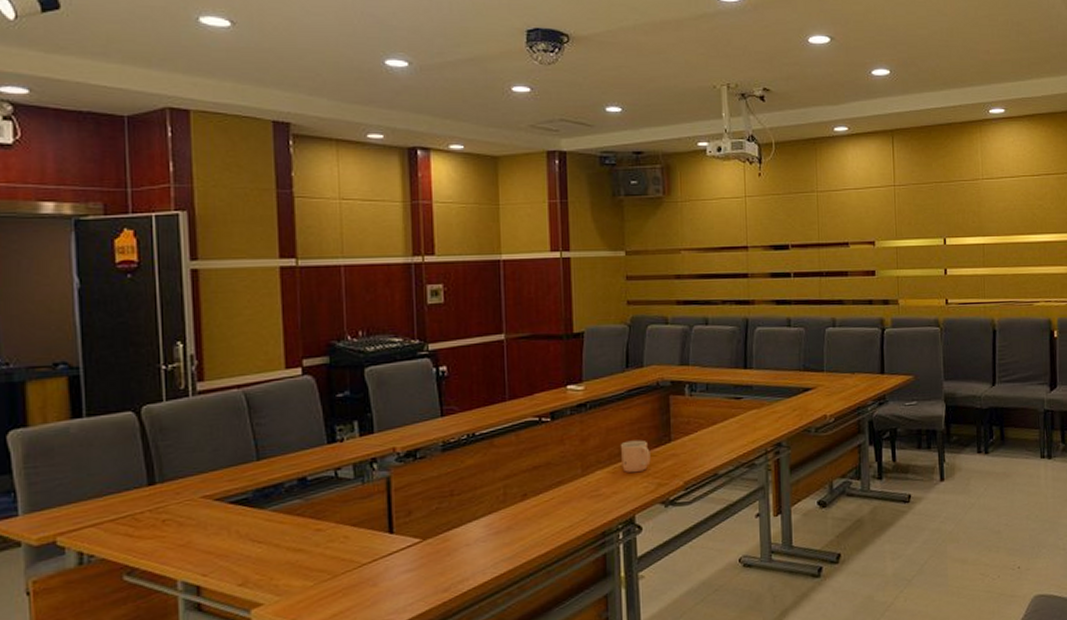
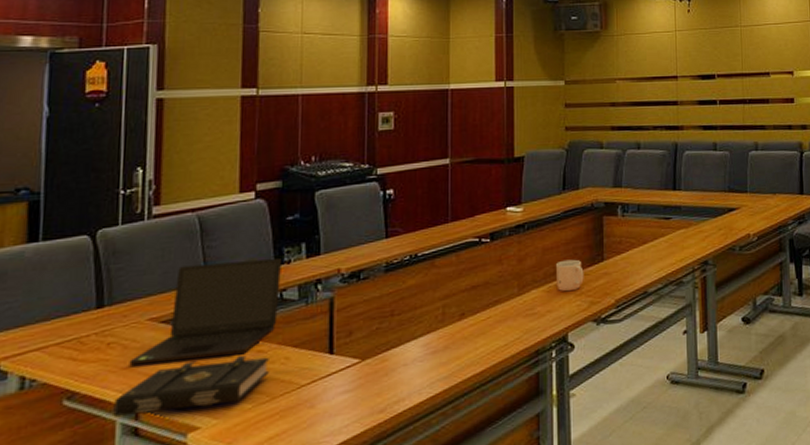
spell book: none [174,533,330,592] -> present [113,355,270,417]
laptop: none [186,437,335,543] -> present [129,259,281,366]

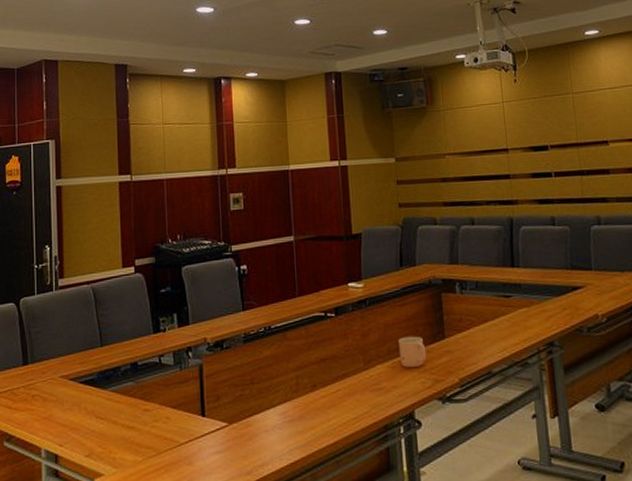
spell book: present [113,355,270,417] -> none [39,412,155,459]
laptop: present [129,259,281,366] -> none [49,327,159,416]

